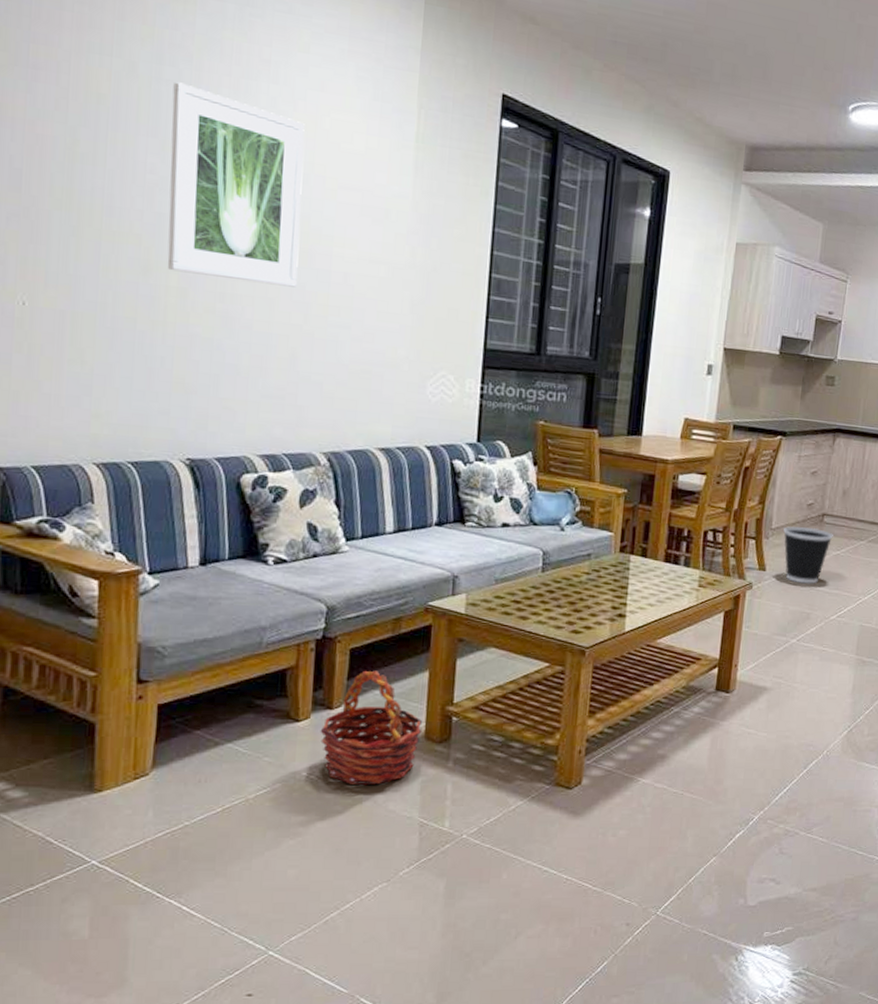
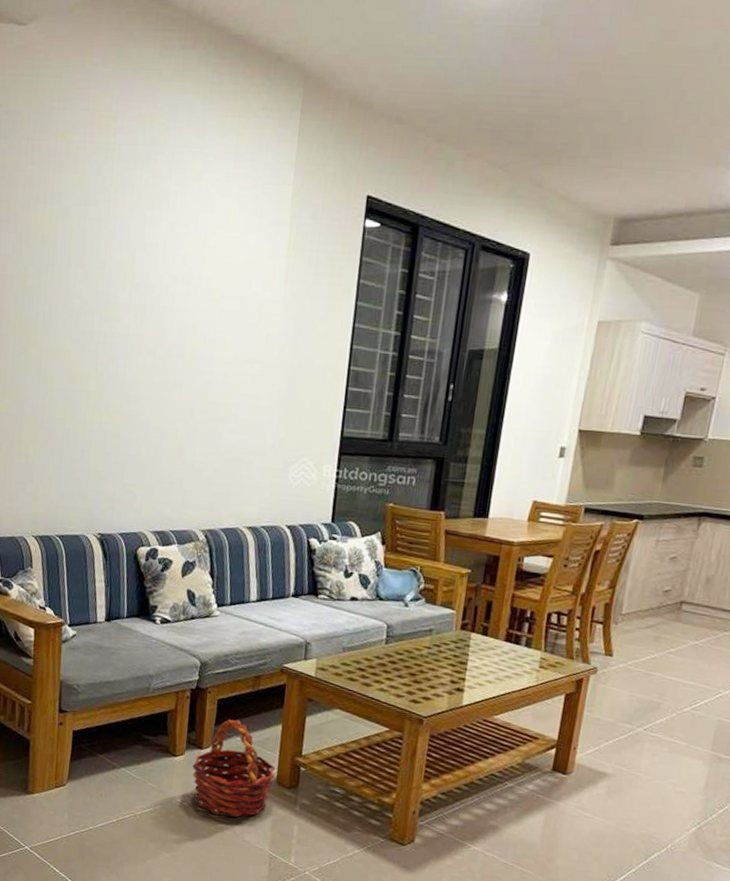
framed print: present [167,81,305,288] -> none [88,219,196,388]
wastebasket: present [783,526,833,584] -> none [634,613,692,674]

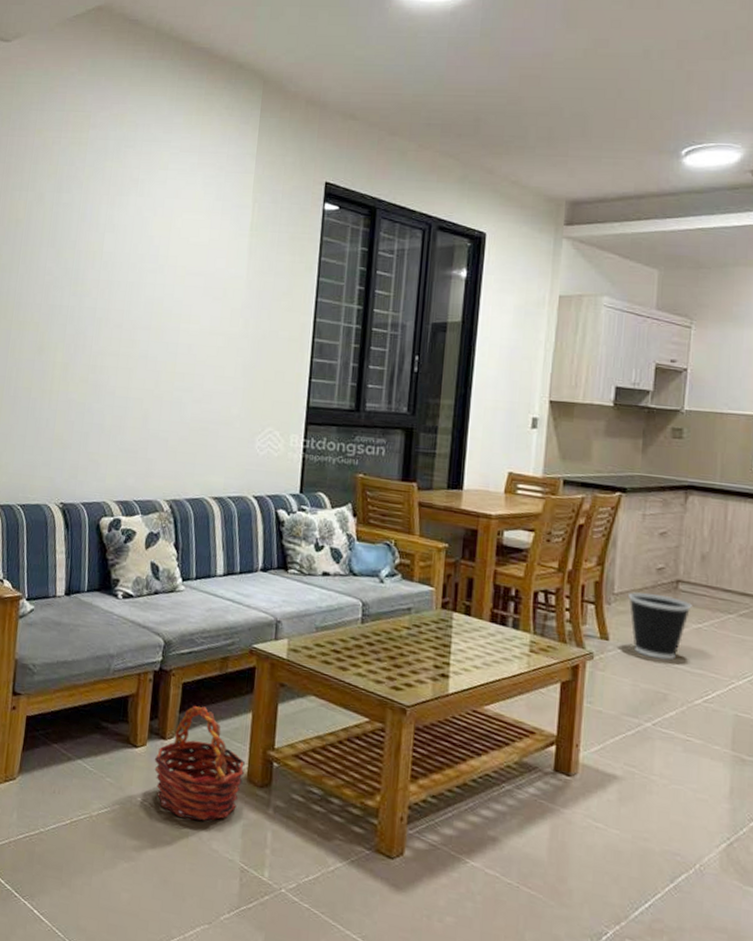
wastebasket: none [634,613,692,674] -> present [629,592,692,660]

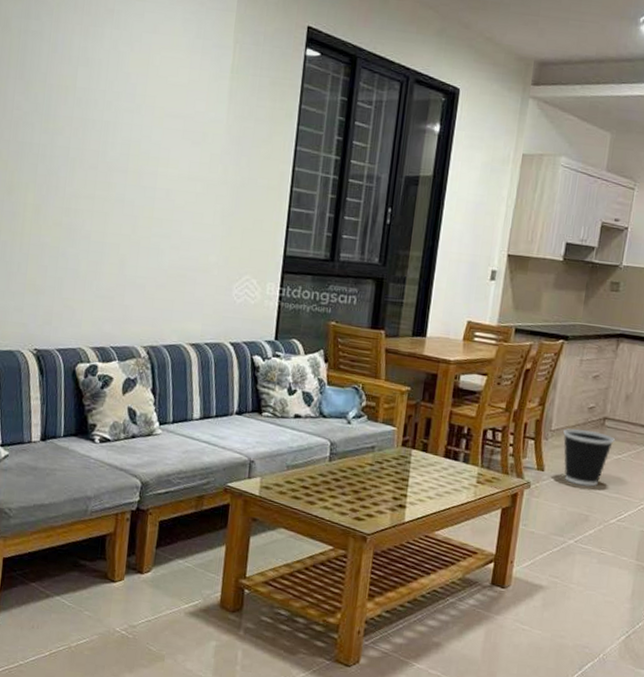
basket: present [154,705,245,821] -> none [131,541,218,645]

